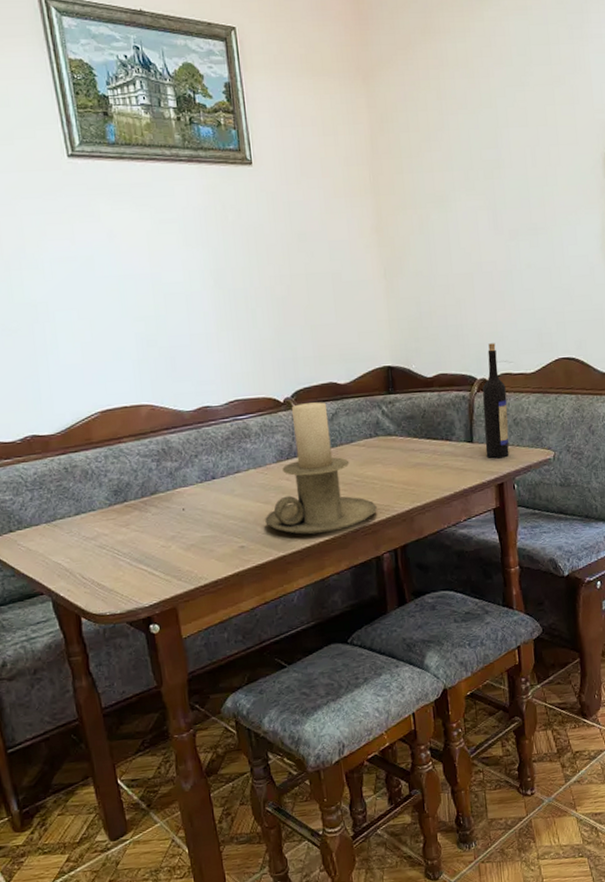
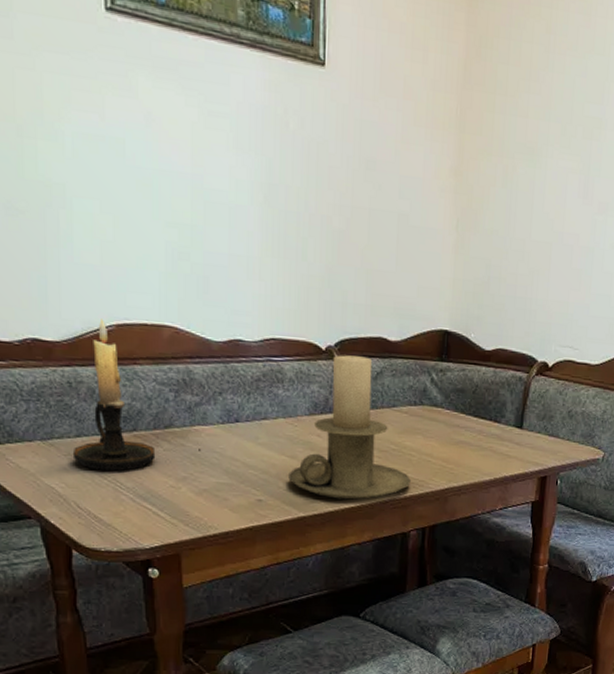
candle holder: none [73,408,146,542] -> present [72,319,156,472]
wine bottle: present [482,343,509,459] -> none [534,324,566,450]

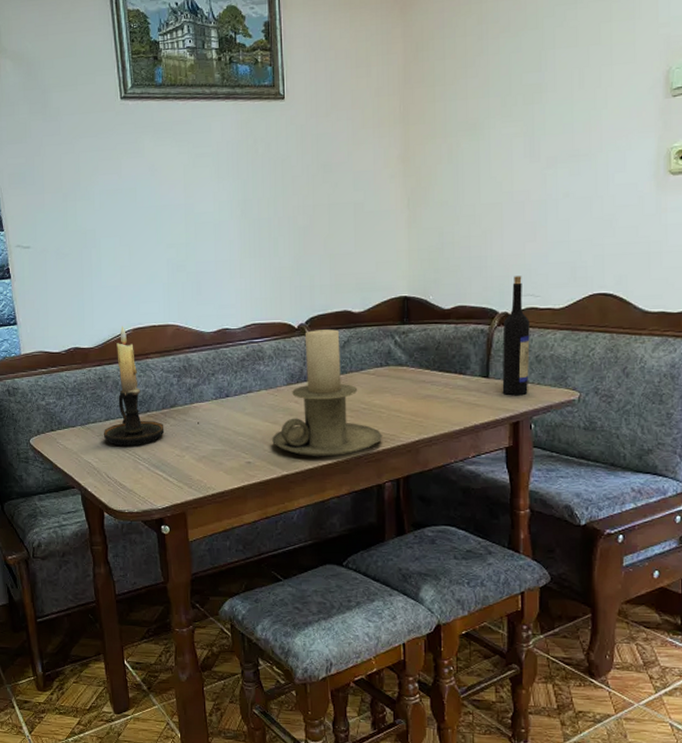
wine bottle: none [534,324,566,450] -> present [502,276,530,396]

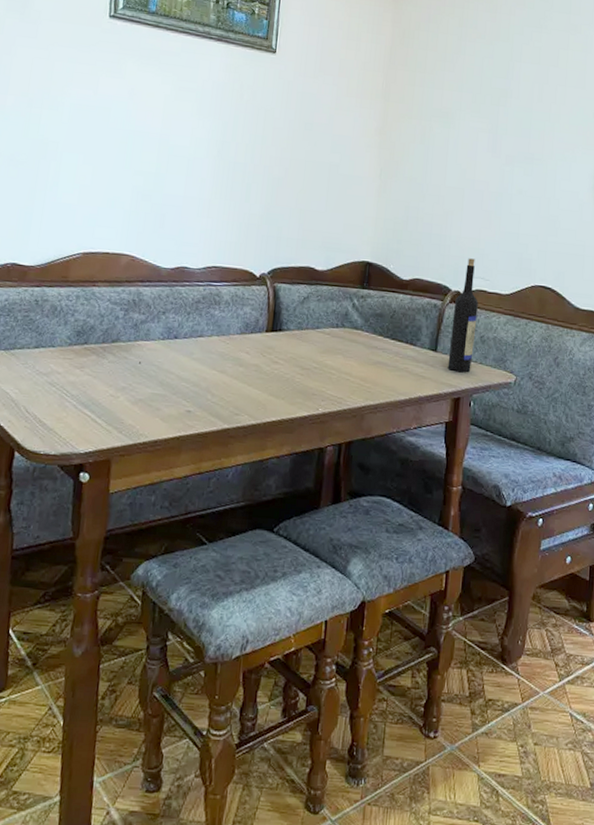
candle holder: present [103,326,165,447] -> none [29,248,101,380]
candle holder: present [272,329,382,457] -> none [217,281,330,415]

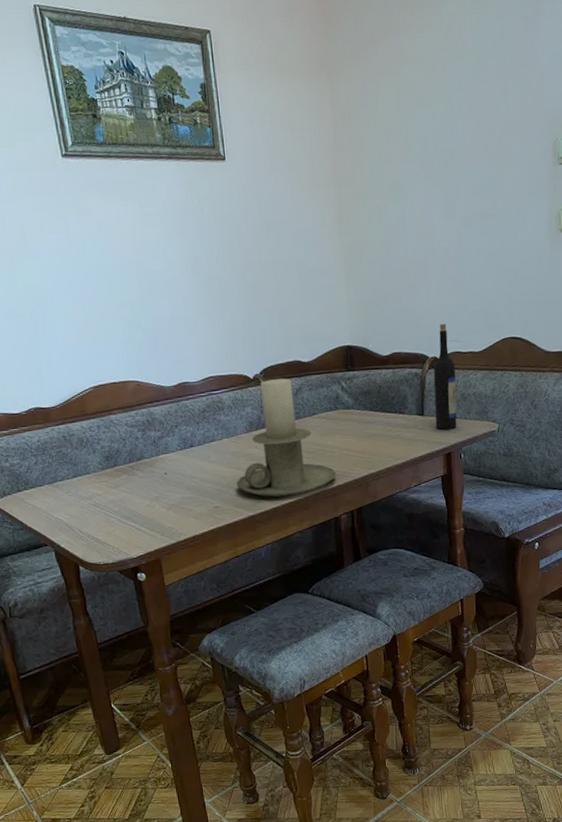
candle holder: none [217,281,330,415] -> present [236,378,336,497]

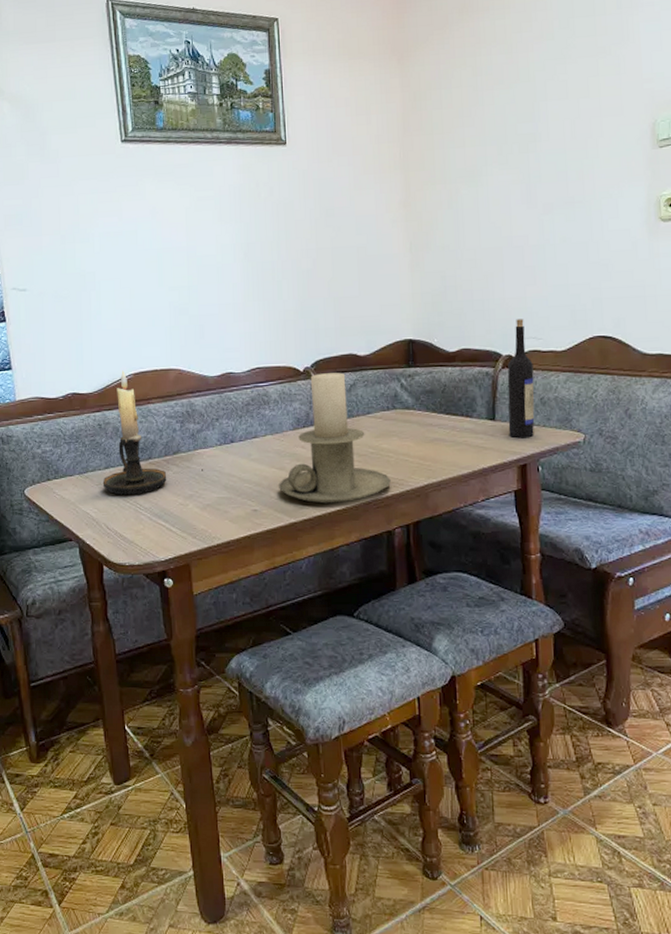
candle holder: none [72,384,133,502] -> present [102,370,167,496]

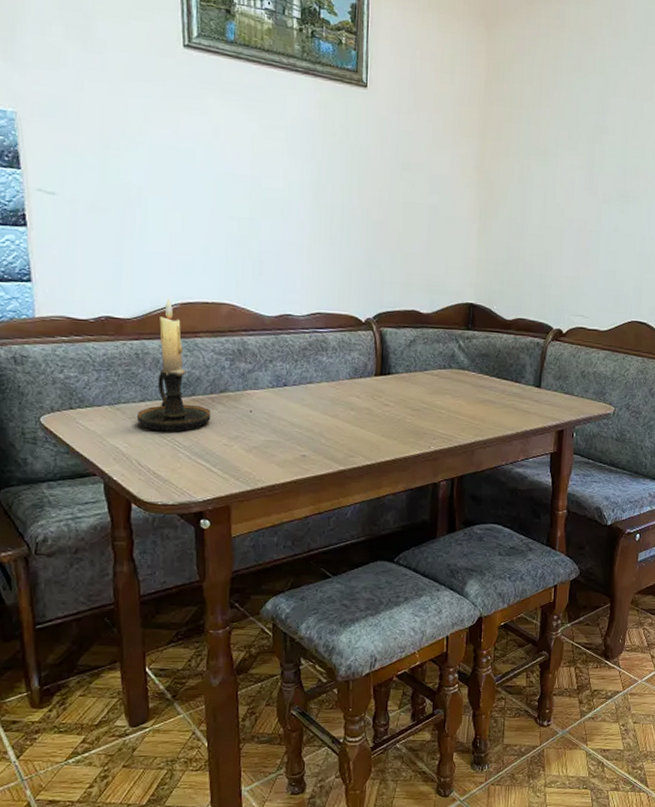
candle holder: present [279,372,391,504] -> none [330,326,441,454]
wine bottle: present [507,319,535,438] -> none [551,297,579,407]

